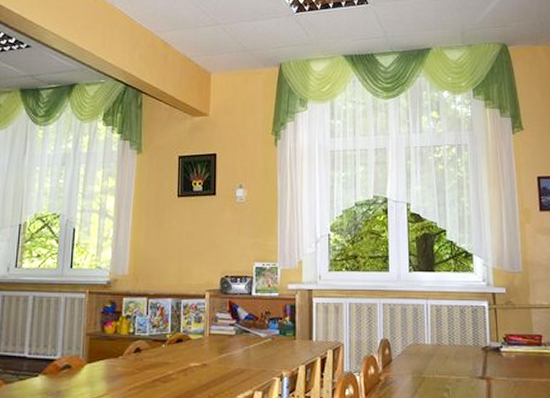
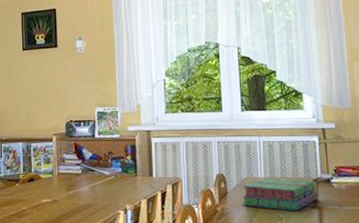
stack of books: none [408,344,487,382] -> present [242,177,318,211]

